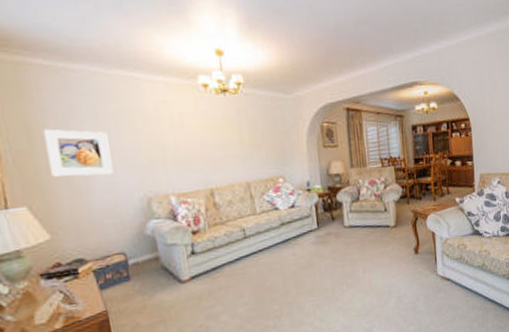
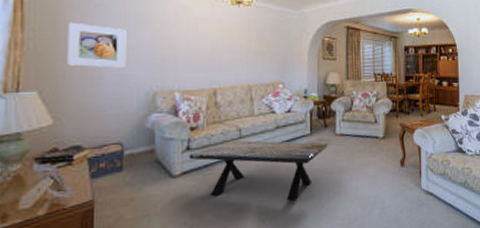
coffee table: none [195,235,337,298] -> present [189,140,328,202]

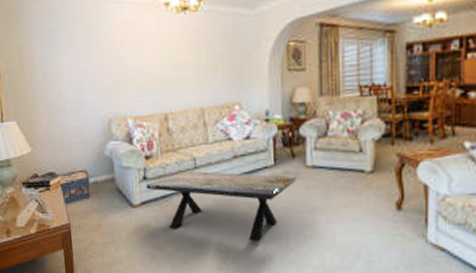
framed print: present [67,22,126,68] -> none [31,51,82,96]

